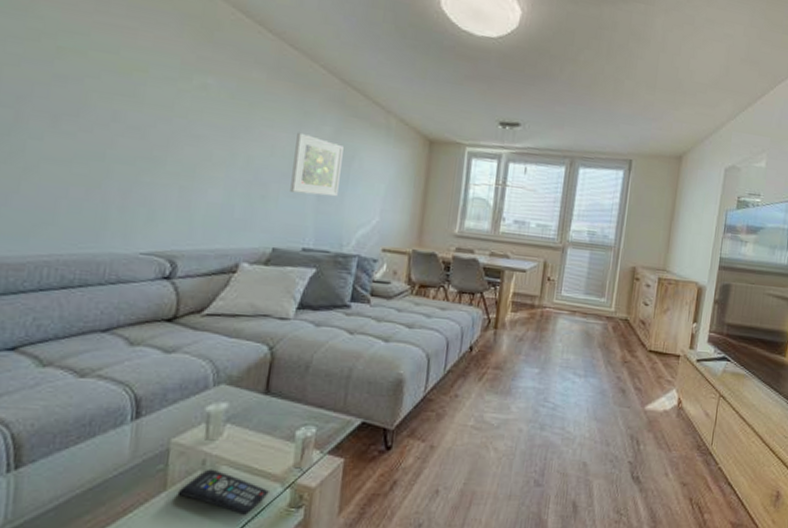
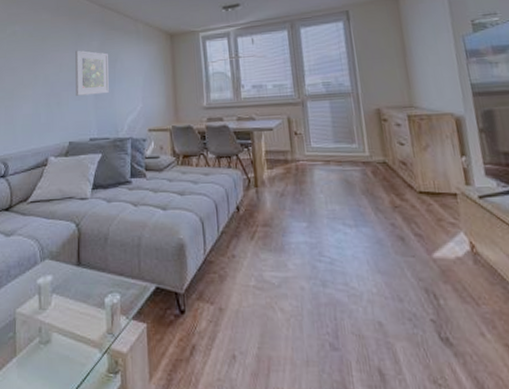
remote control: present [177,469,269,516] -> none [24,336,91,382]

